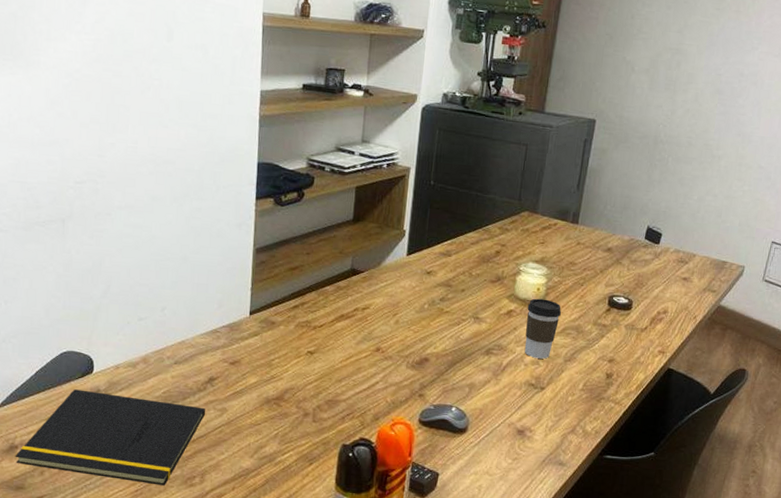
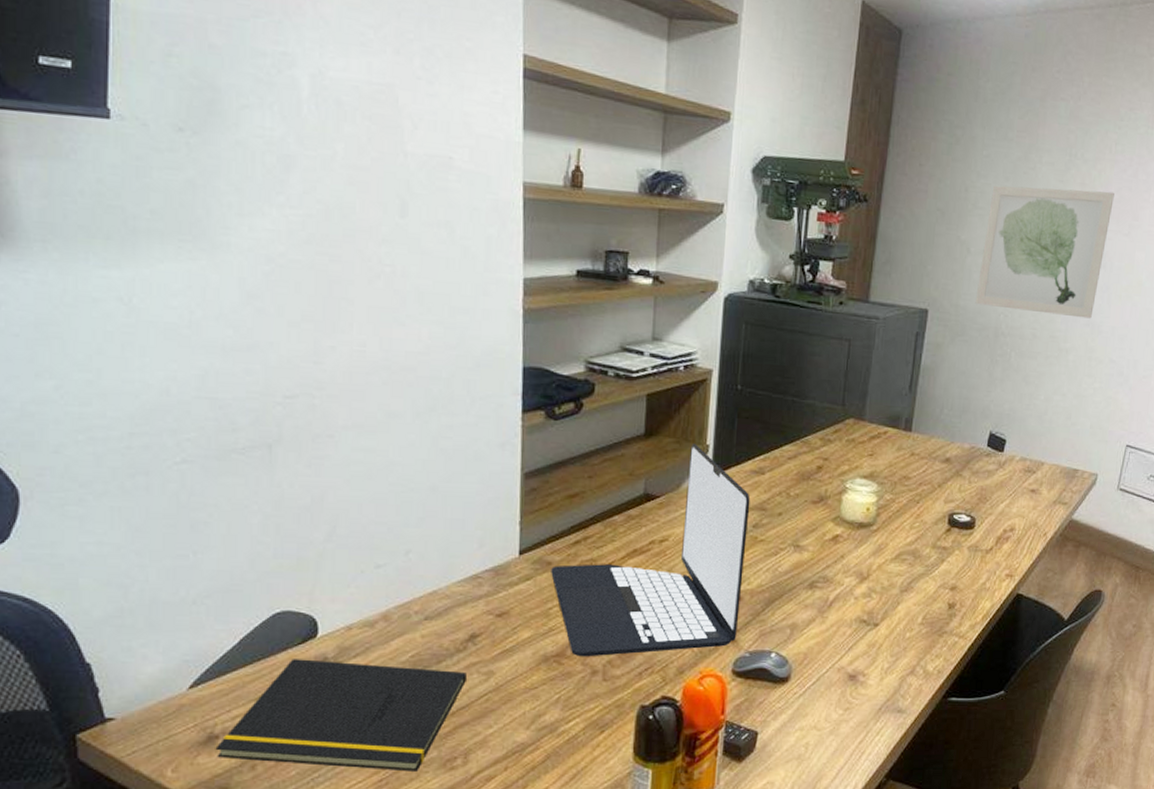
laptop: none [274,229,439,402] -> present [551,444,751,657]
coffee cup: present [524,298,561,359] -> none [854,520,895,590]
wall art: none [637,13,767,130] -> present [975,185,1115,319]

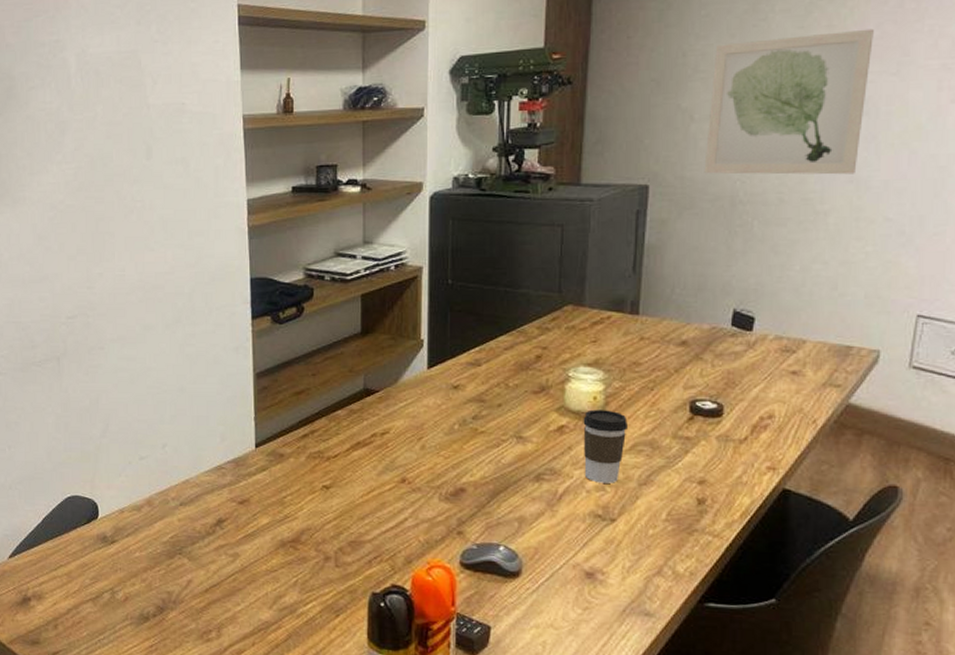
notepad: present [215,659,468,772] -> none [28,536,217,641]
laptop: present [551,444,751,657] -> none [284,339,468,544]
coffee cup: none [854,520,895,590] -> present [583,409,627,483]

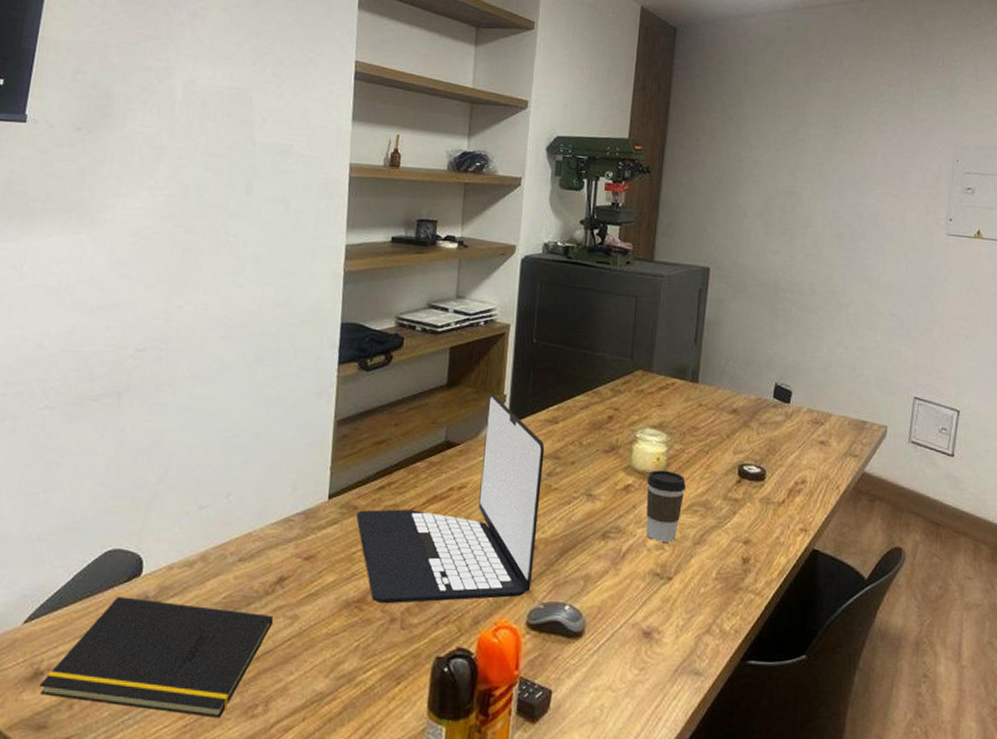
notepad: none [28,536,217,641] -> present [39,597,274,718]
laptop: none [284,339,468,544] -> present [356,394,545,604]
wall art: present [704,28,874,175] -> none [754,155,881,275]

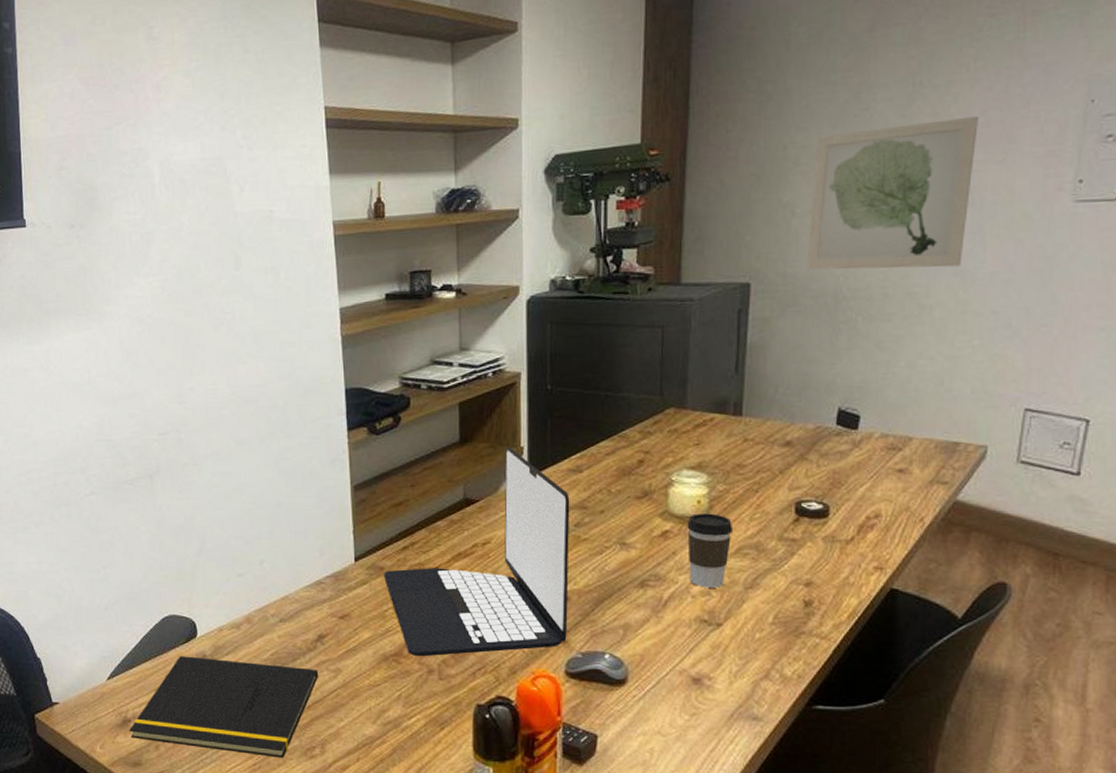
wall art: none [754,155,881,275] -> present [806,115,978,270]

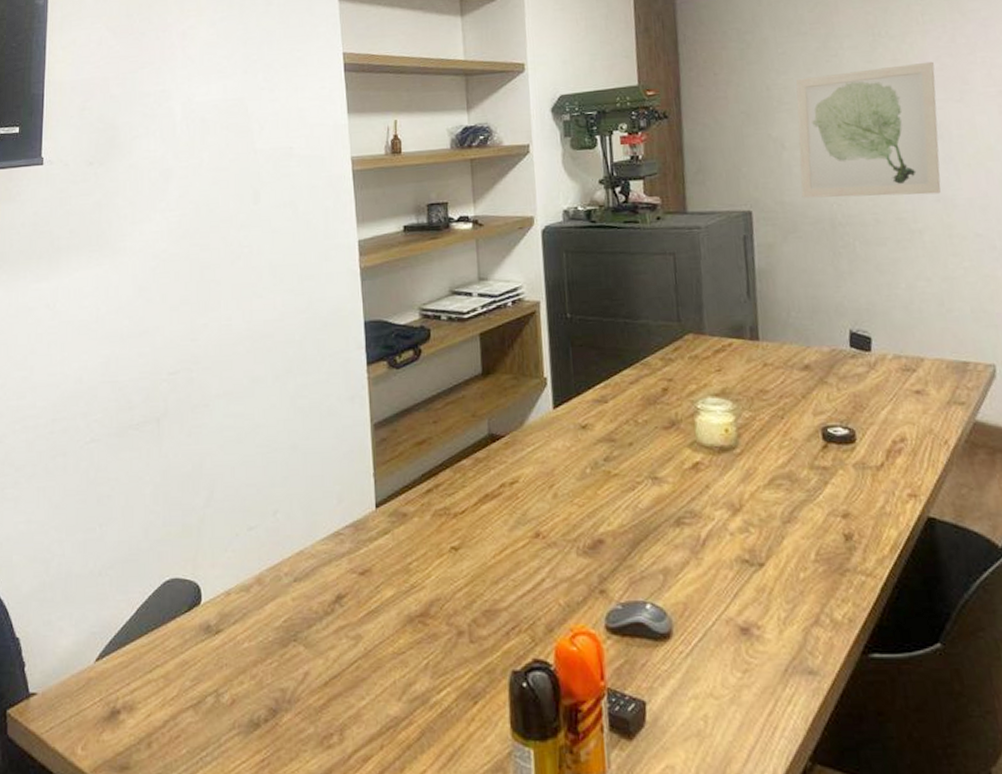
notepad: present [129,656,319,758] -> none [117,627,337,750]
laptop: present [384,447,570,657] -> none [407,378,605,616]
coffee cup: present [687,513,732,588] -> none [717,442,763,524]

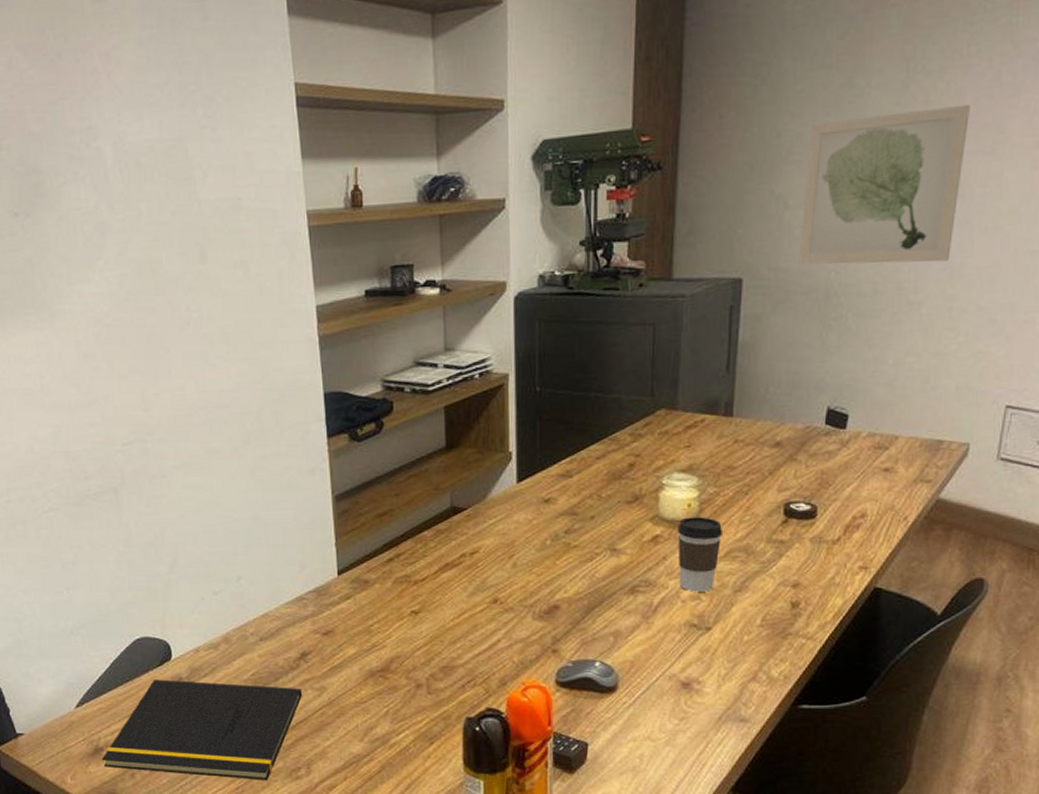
notepad: none [117,627,337,750] -> present [101,679,303,780]
coffee cup: none [717,442,763,524] -> present [677,517,722,592]

